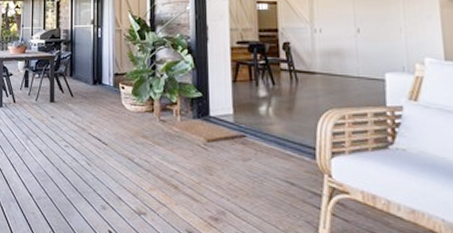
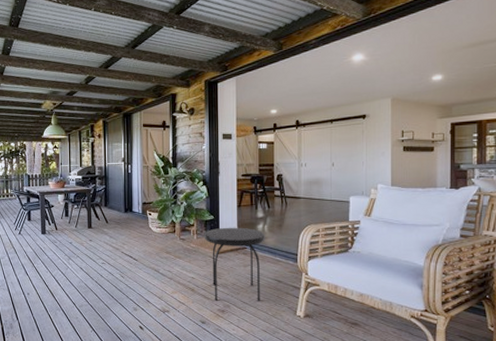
side table: none [190,107,270,210] -> present [204,227,265,301]

